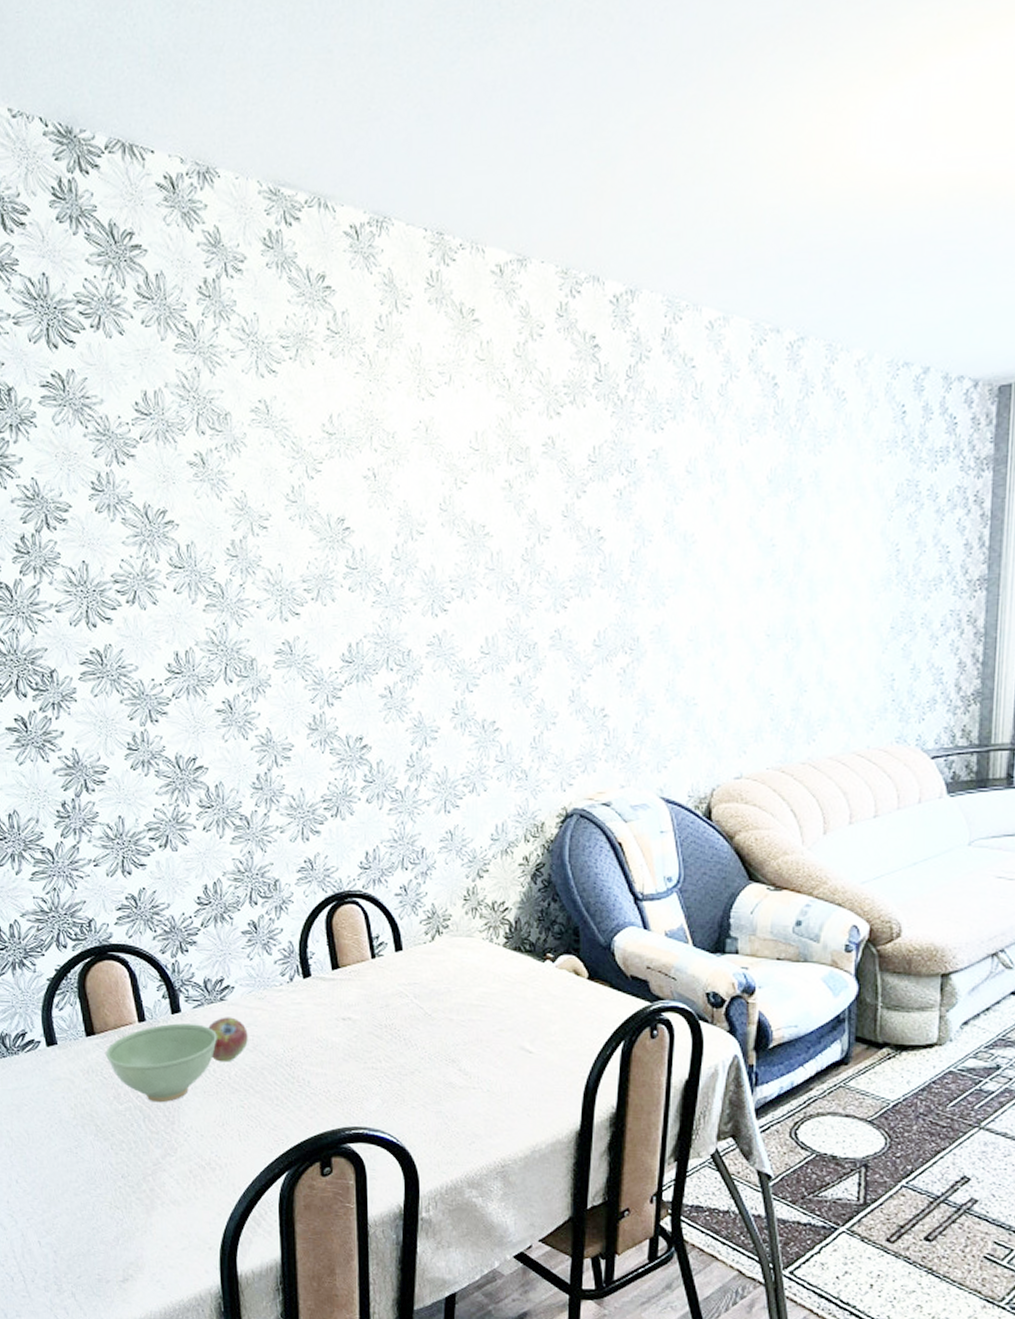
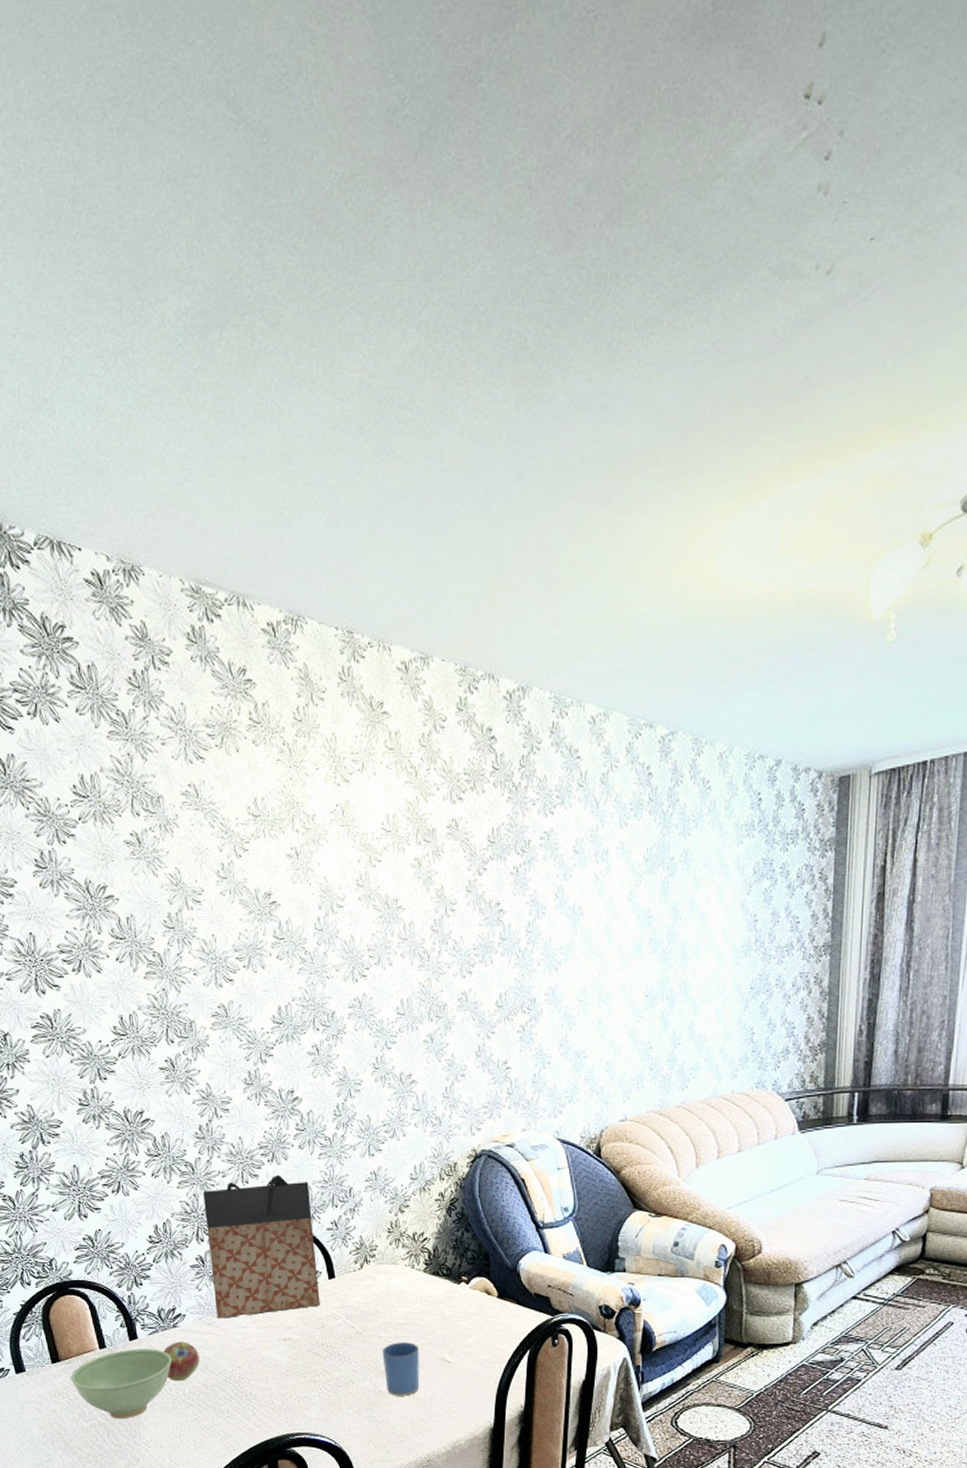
bag: none [259,831,385,993] -> present [203,1174,320,1319]
mug: none [453,1027,496,1090] -> present [382,1342,420,1396]

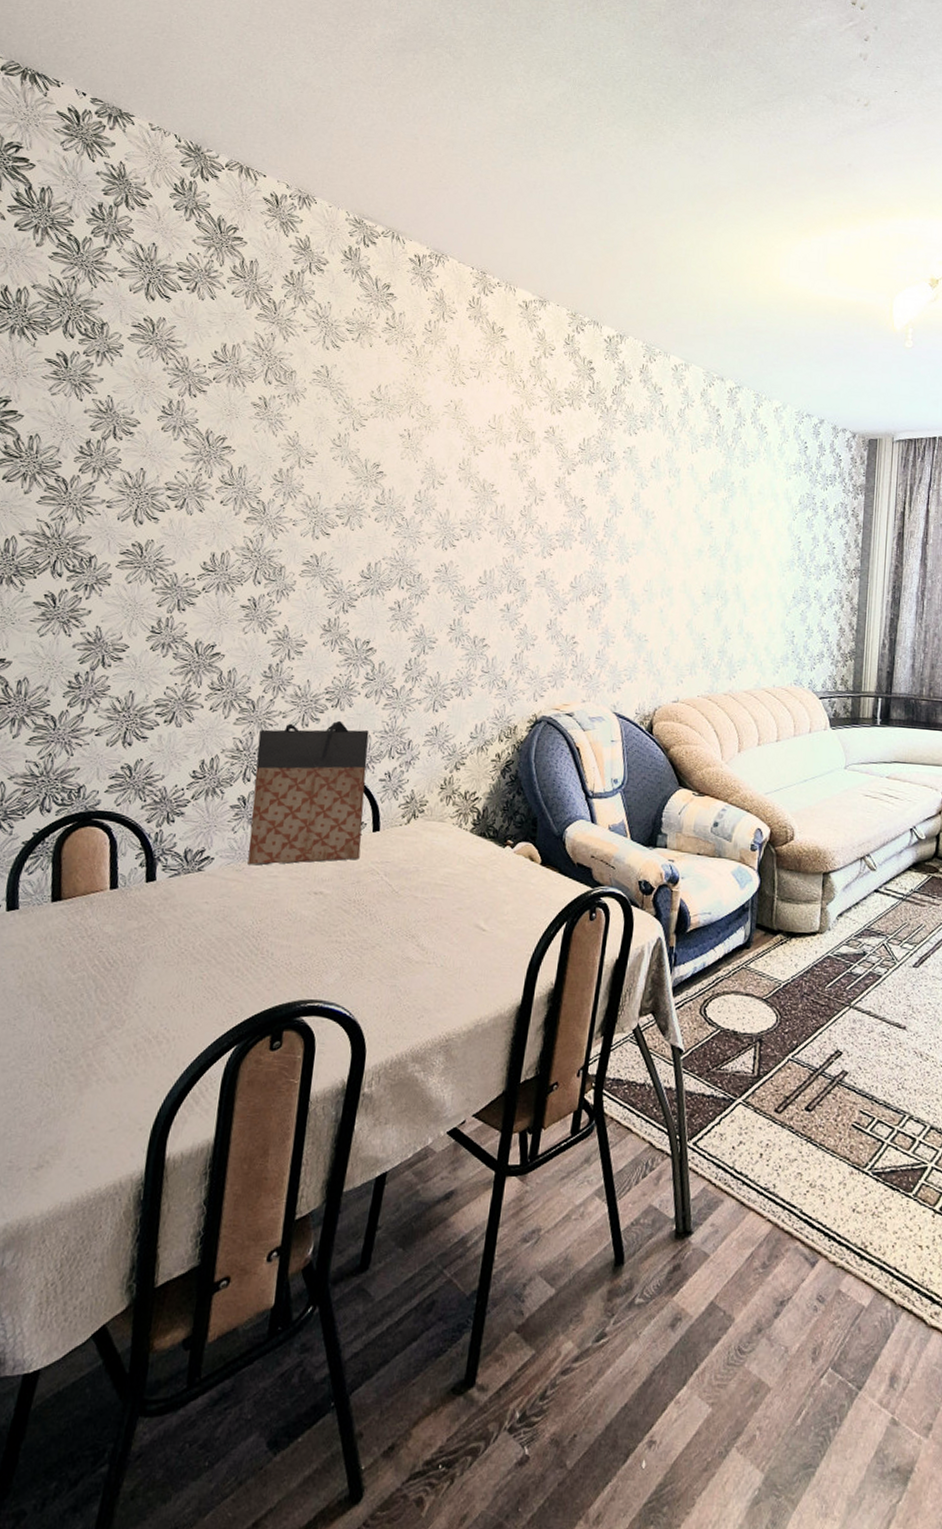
bowl: present [70,1349,172,1419] -> none [68,891,189,972]
fruit: present [163,1341,200,1382] -> none [179,887,220,933]
mug: present [382,1342,420,1396] -> none [414,904,455,965]

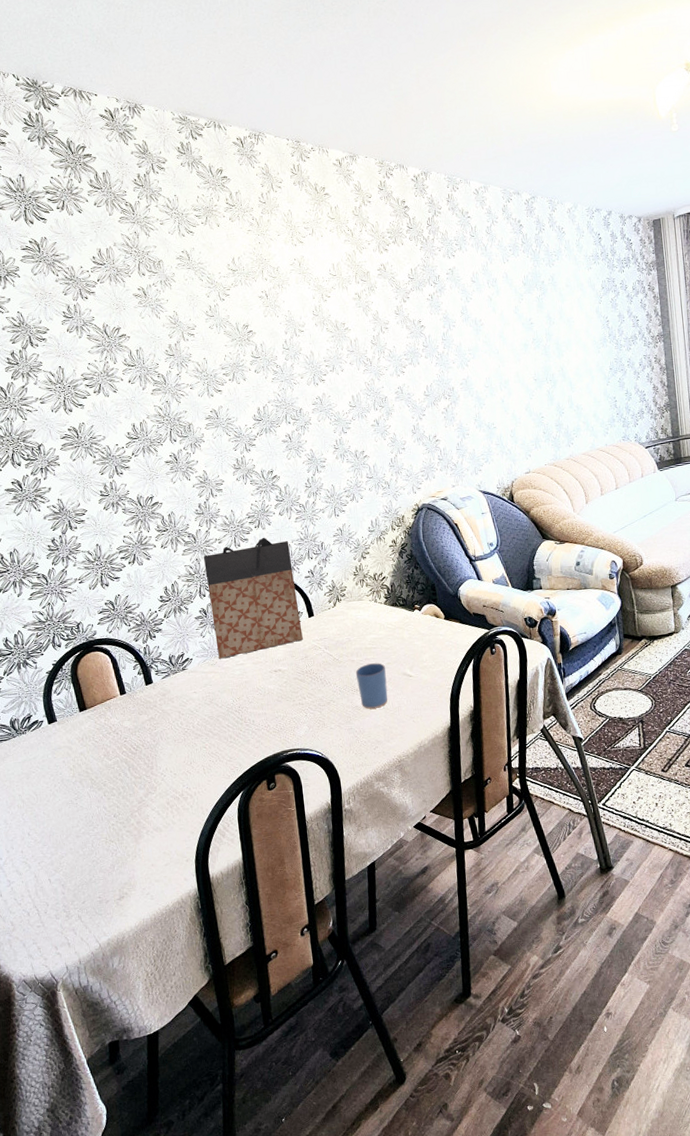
mug: none [414,904,455,965] -> present [355,663,388,709]

